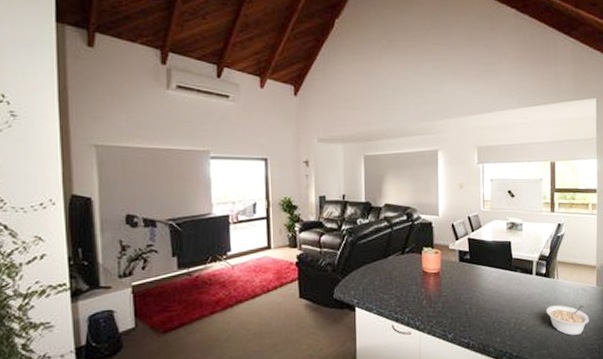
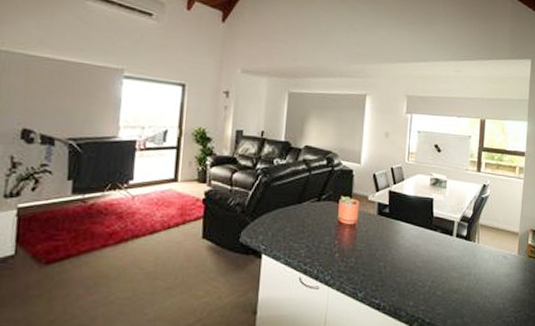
legume: present [545,304,590,336] -> none [463,271,509,305]

